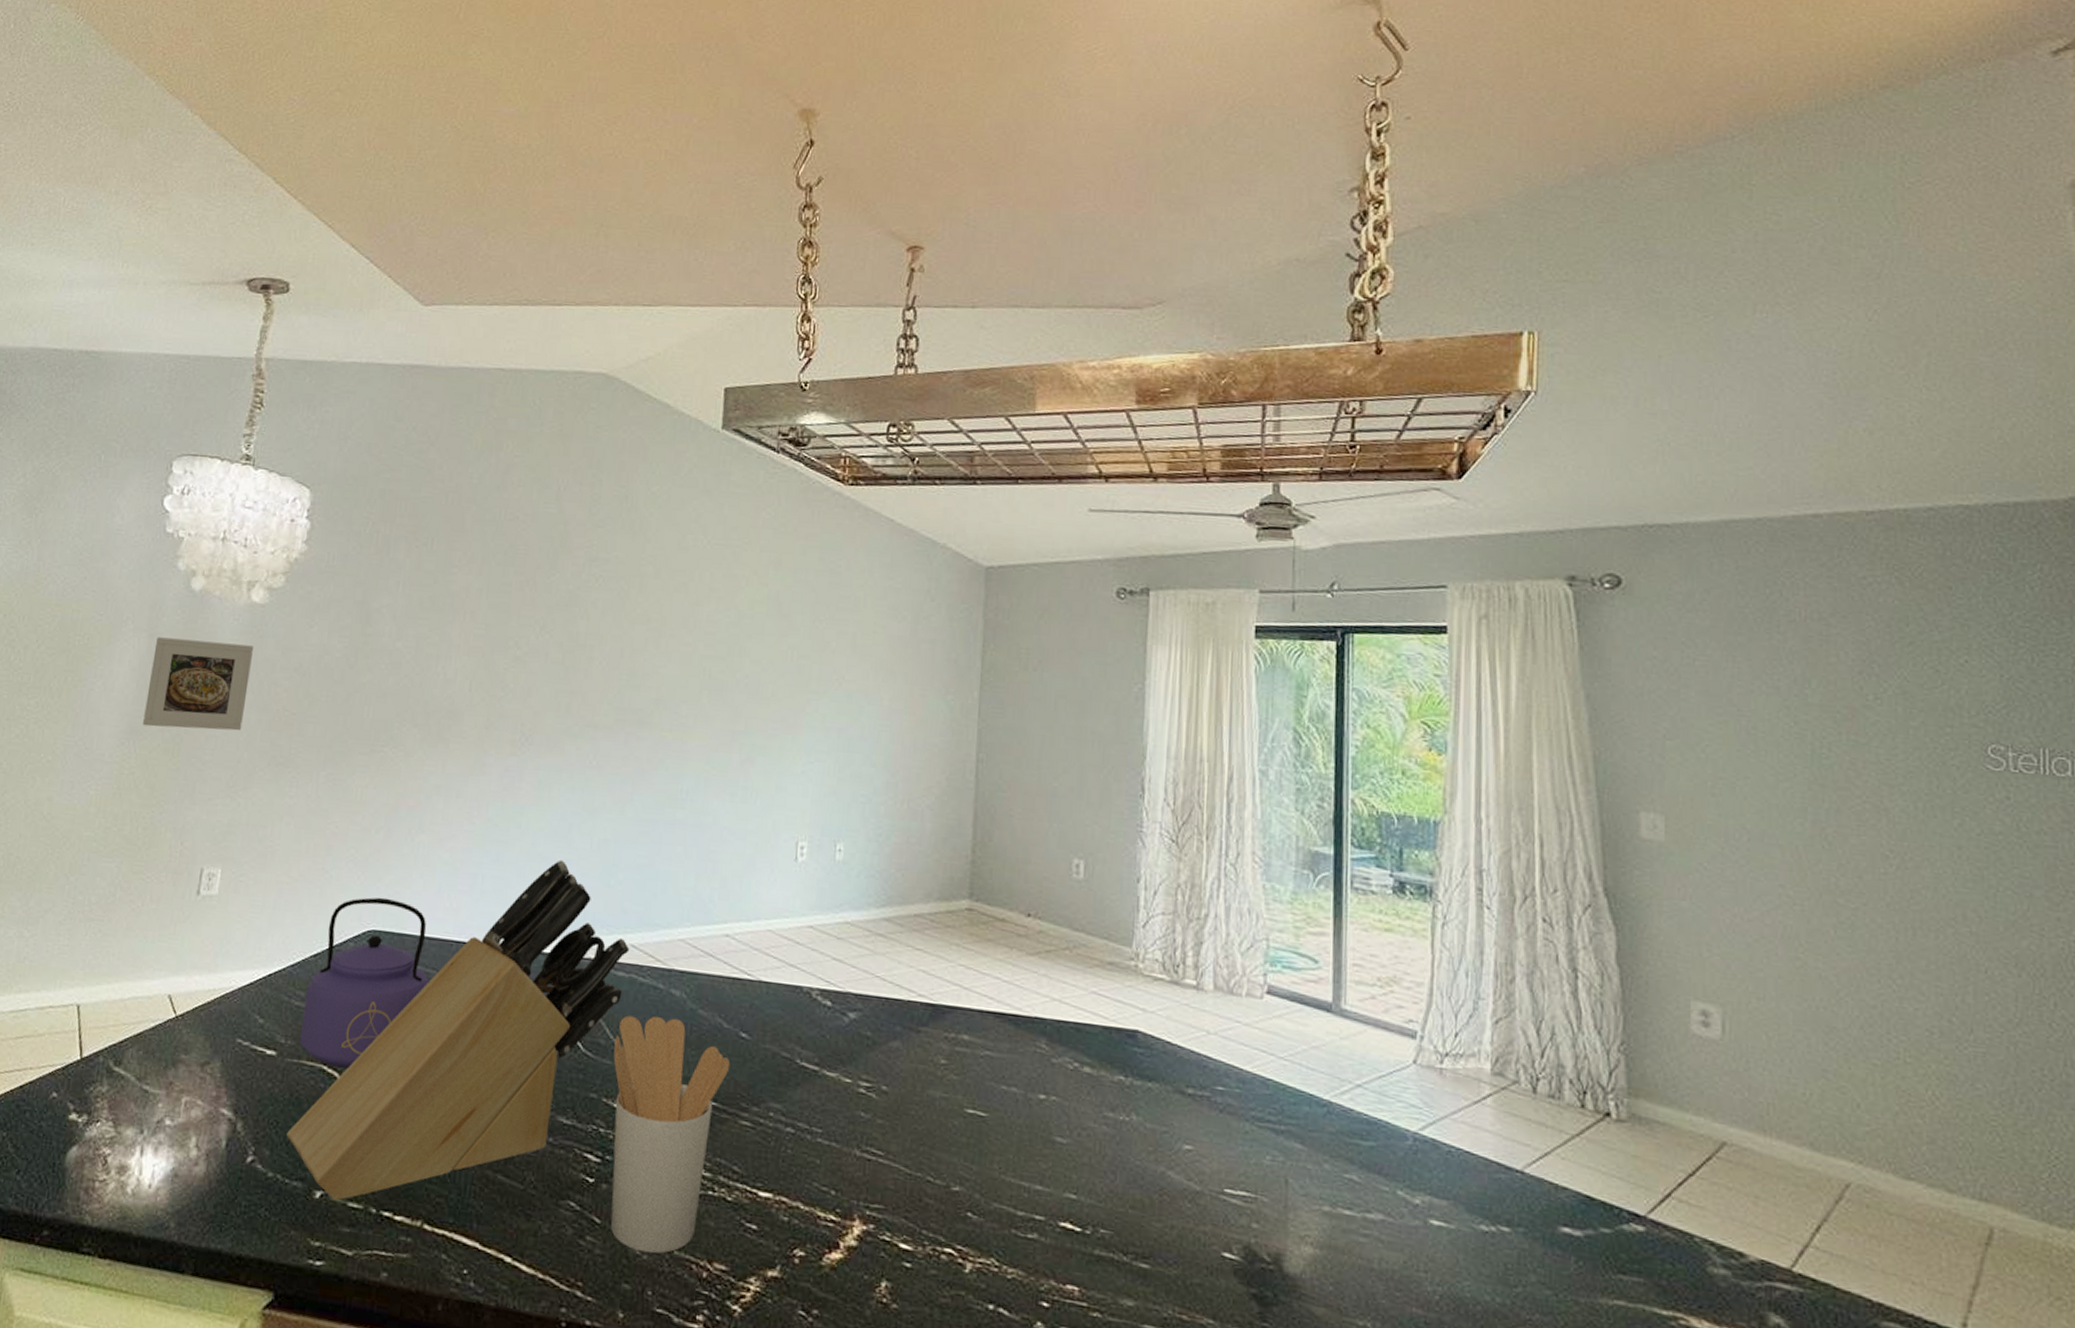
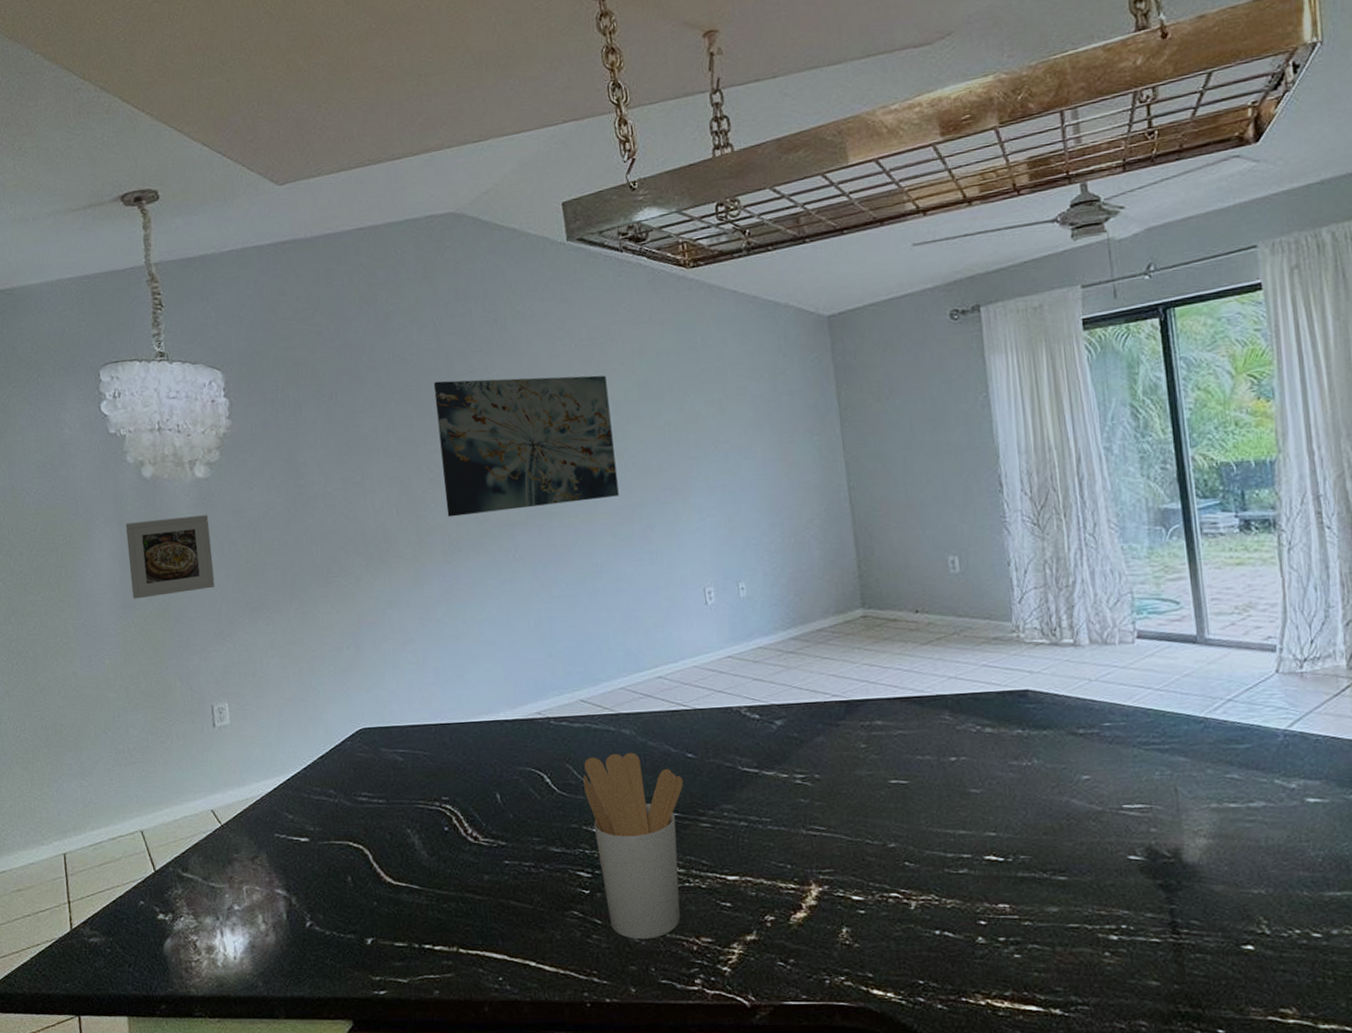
knife block: present [286,859,630,1201] -> none [333,641,582,944]
kettle: present [299,897,430,1069] -> none [321,700,420,842]
wall art: none [526,550,735,718] -> present [433,375,619,517]

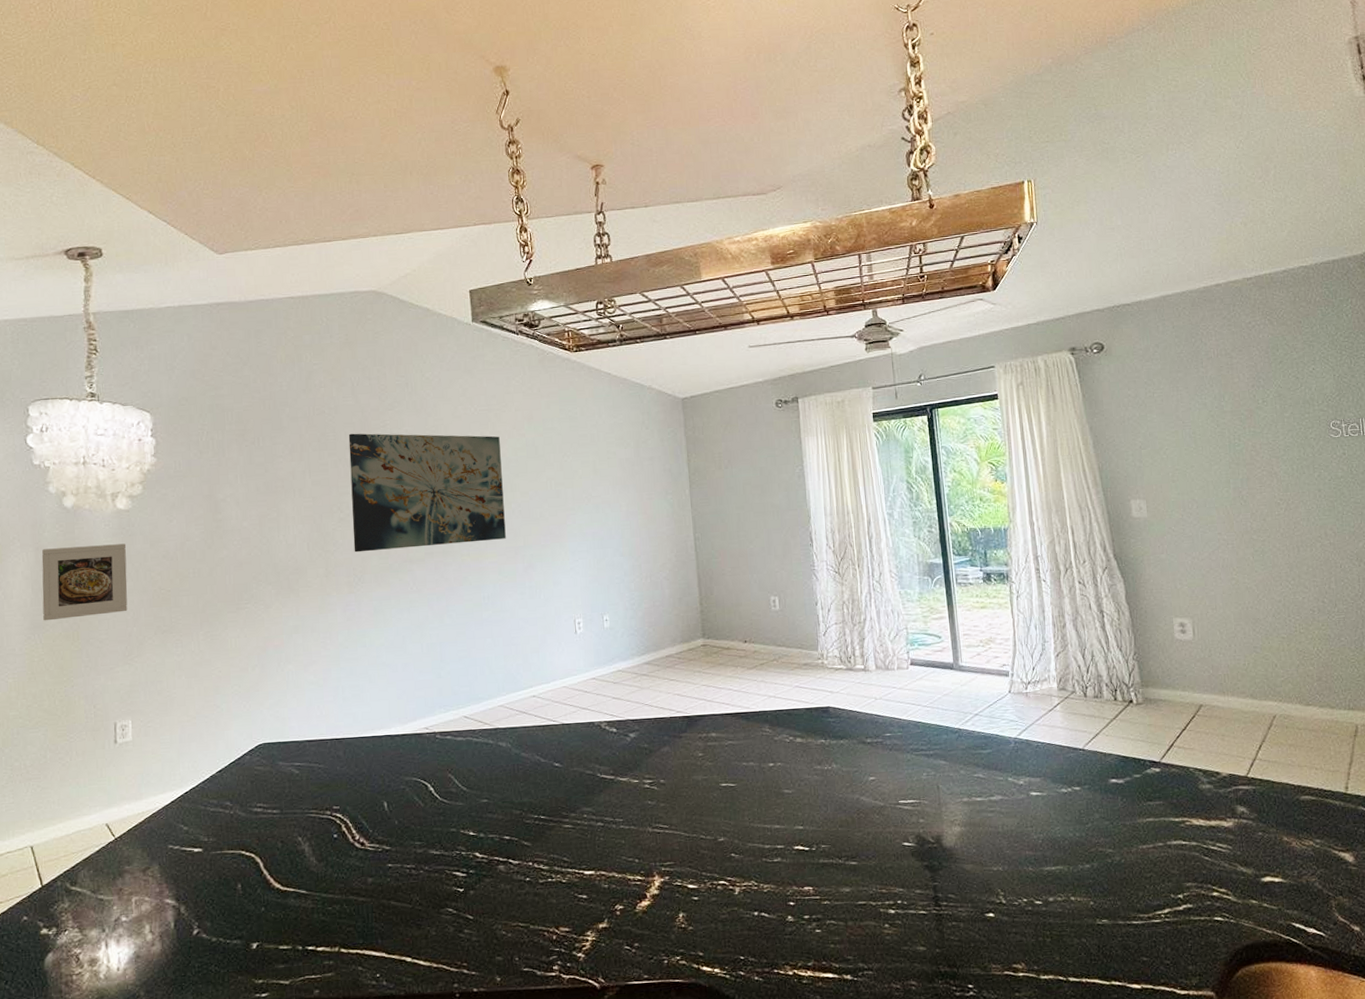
utensil holder: present [583,752,684,940] -> none [463,762,551,932]

